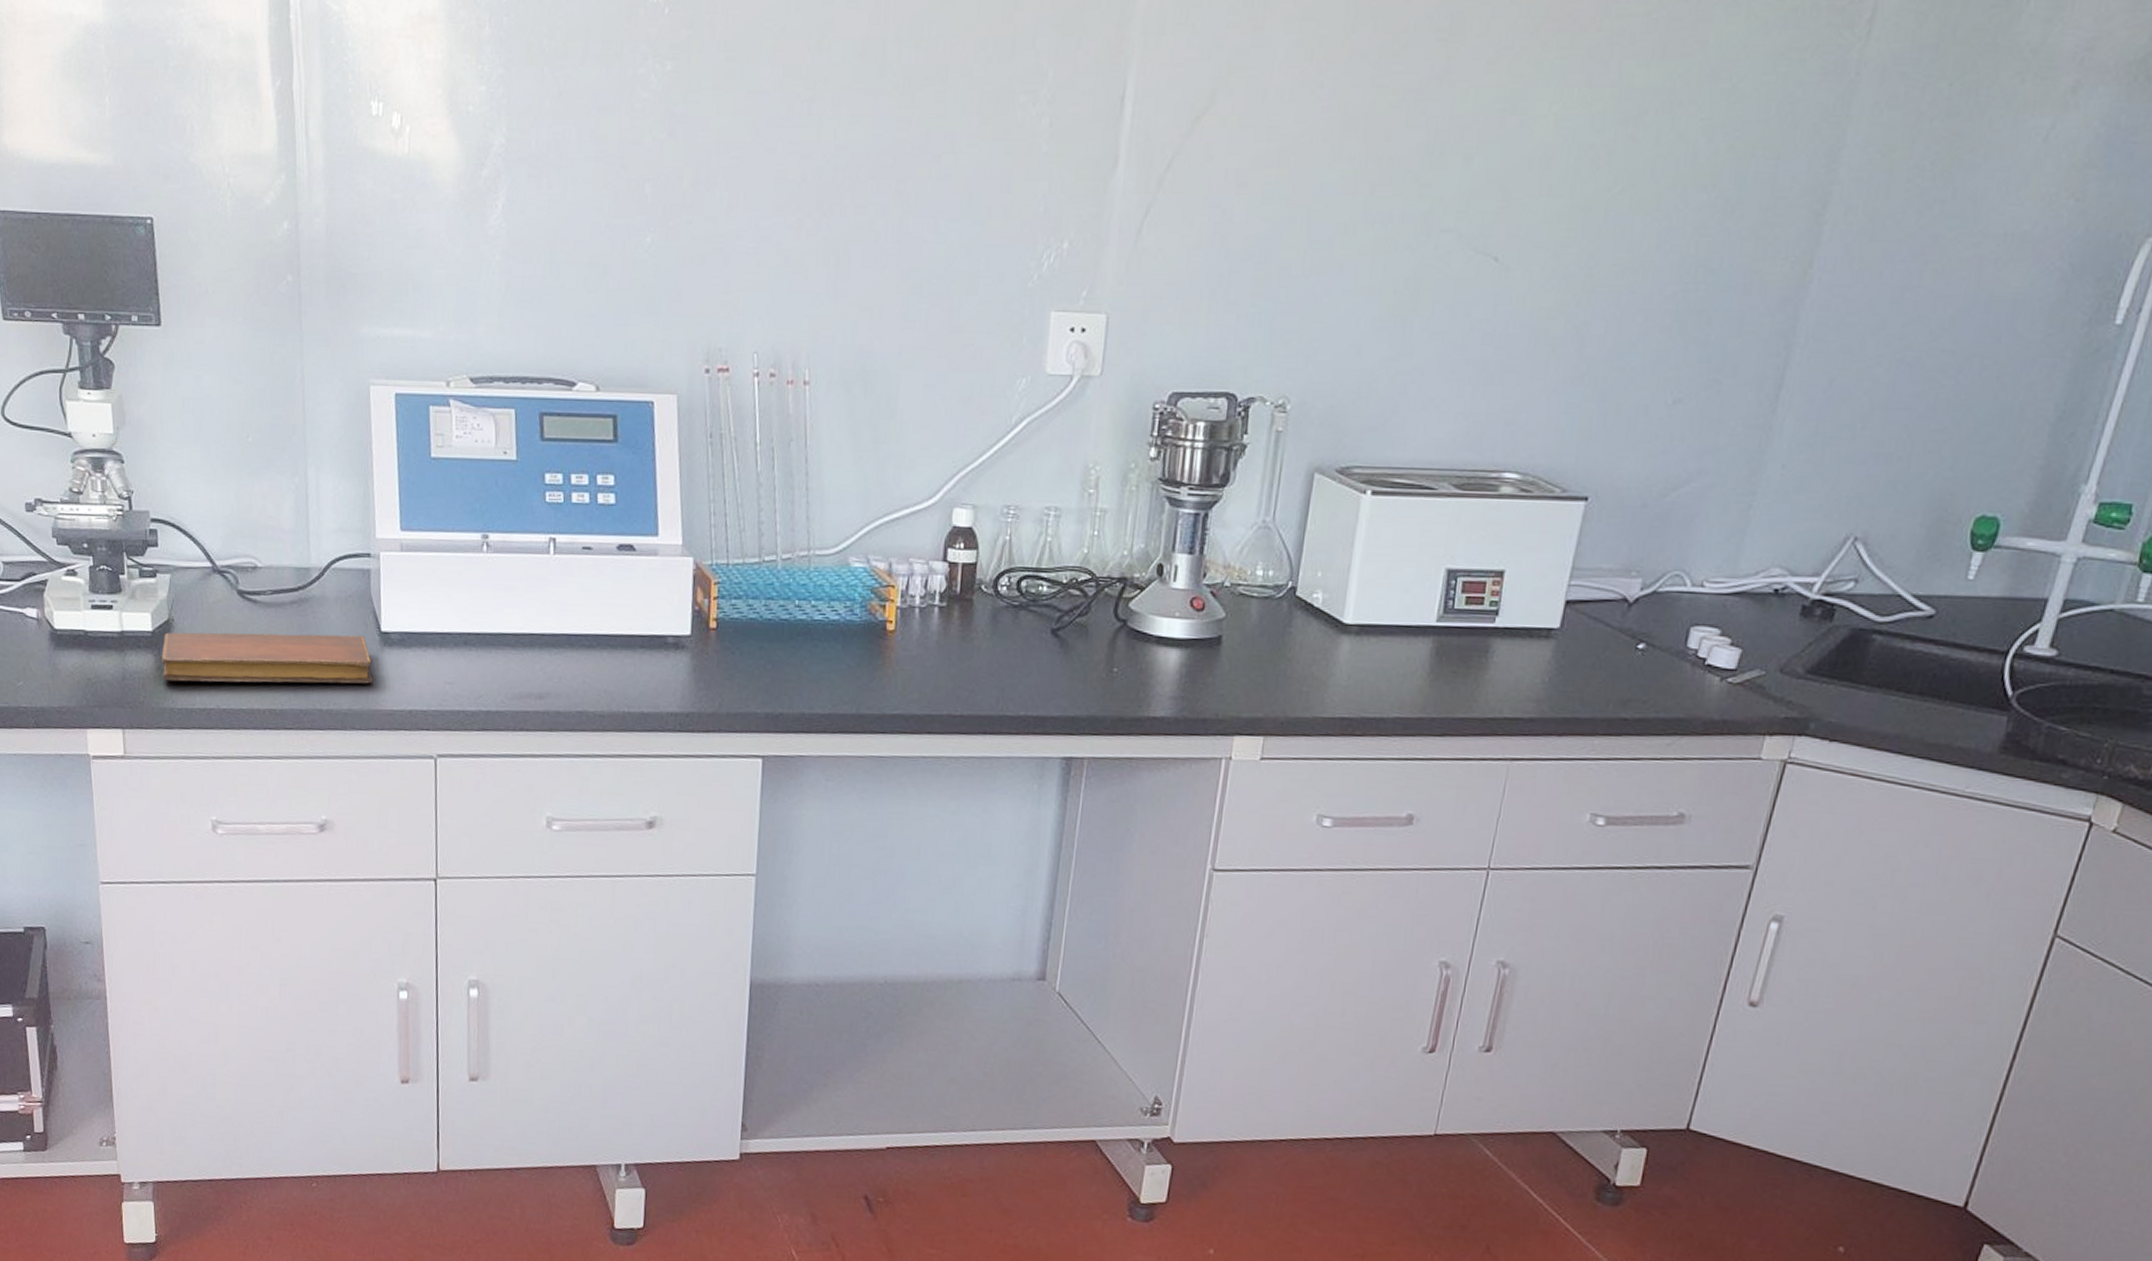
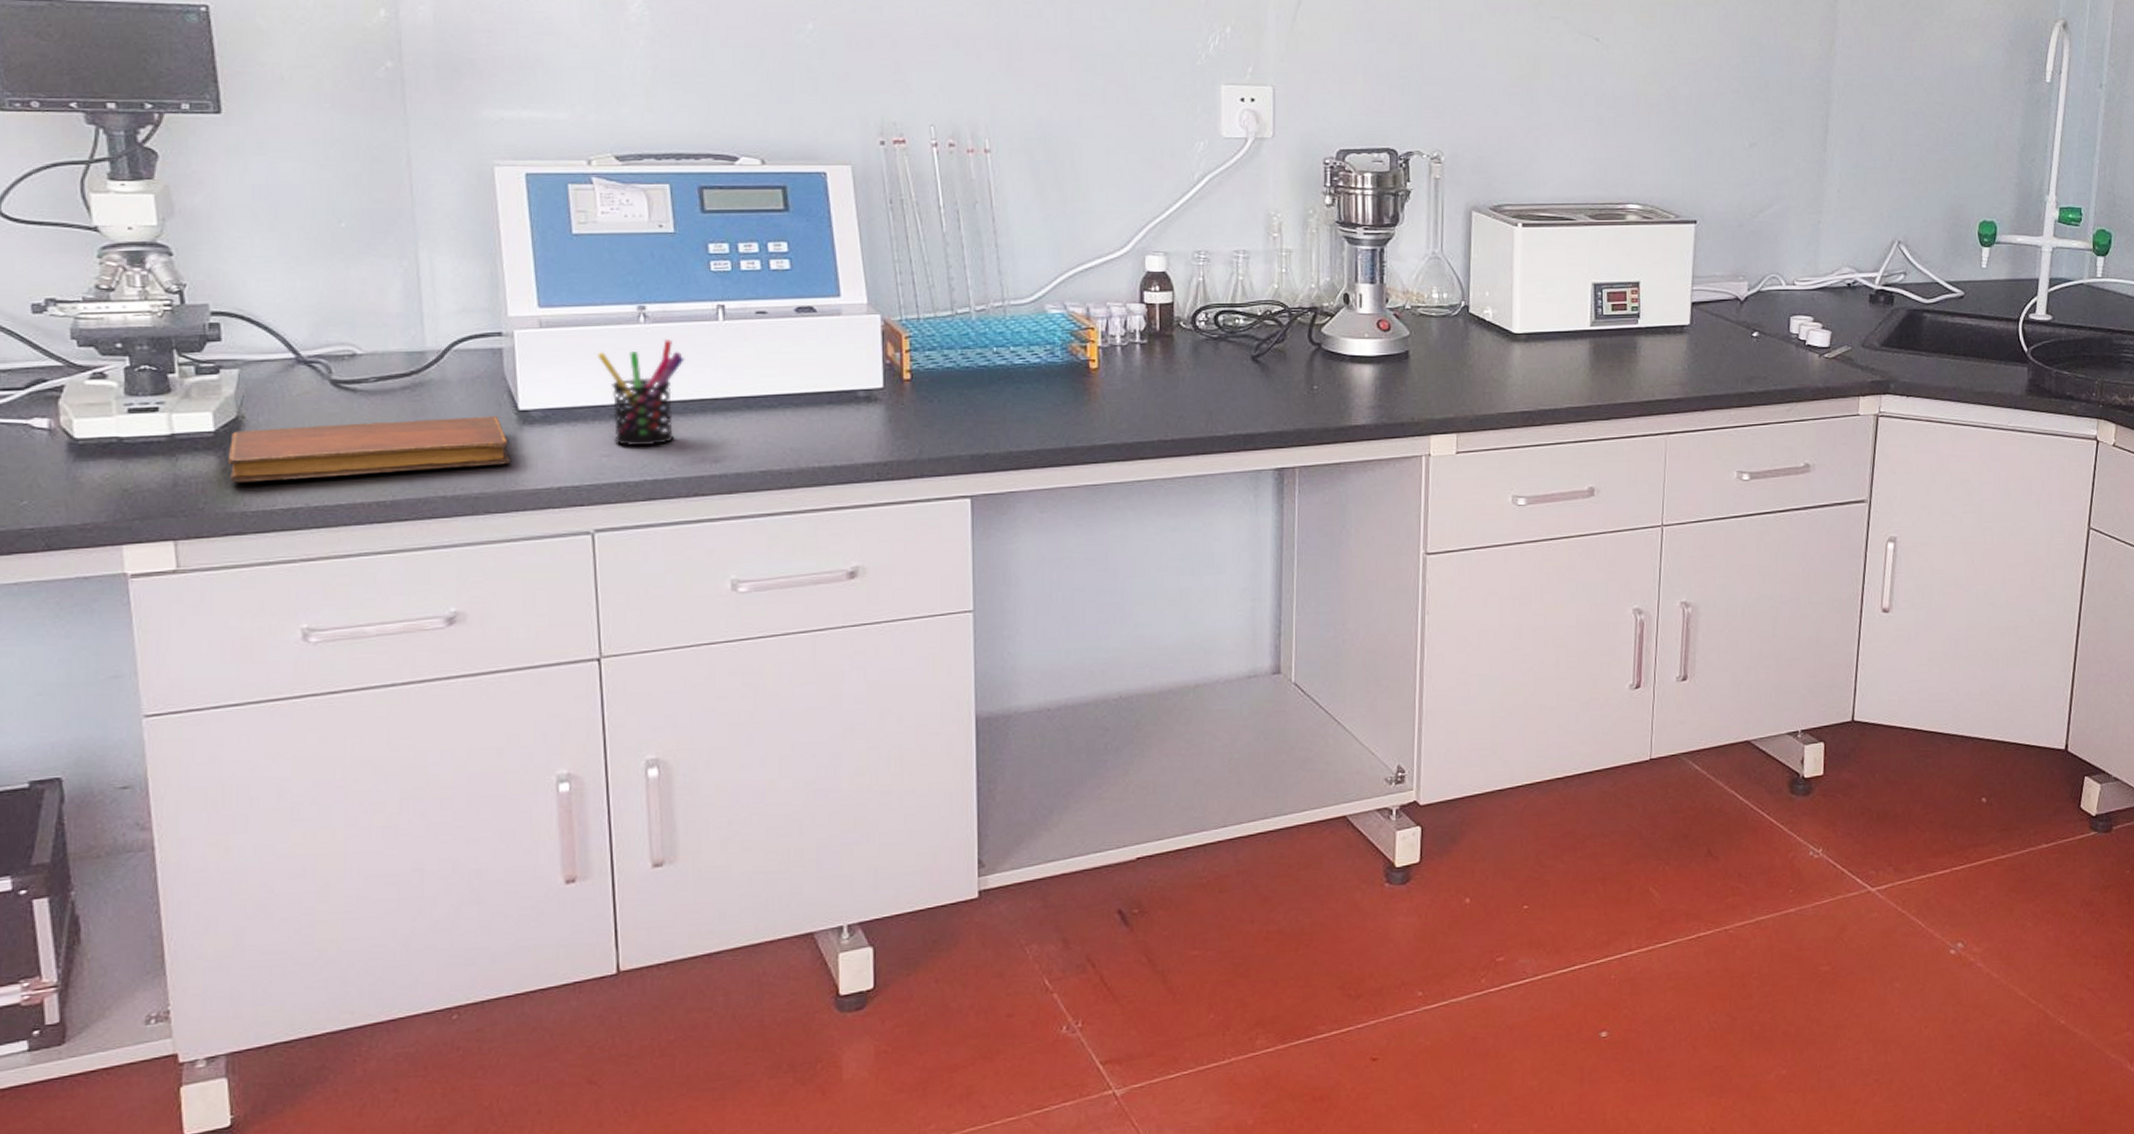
pen holder: none [446,570,519,676] -> present [597,339,685,447]

